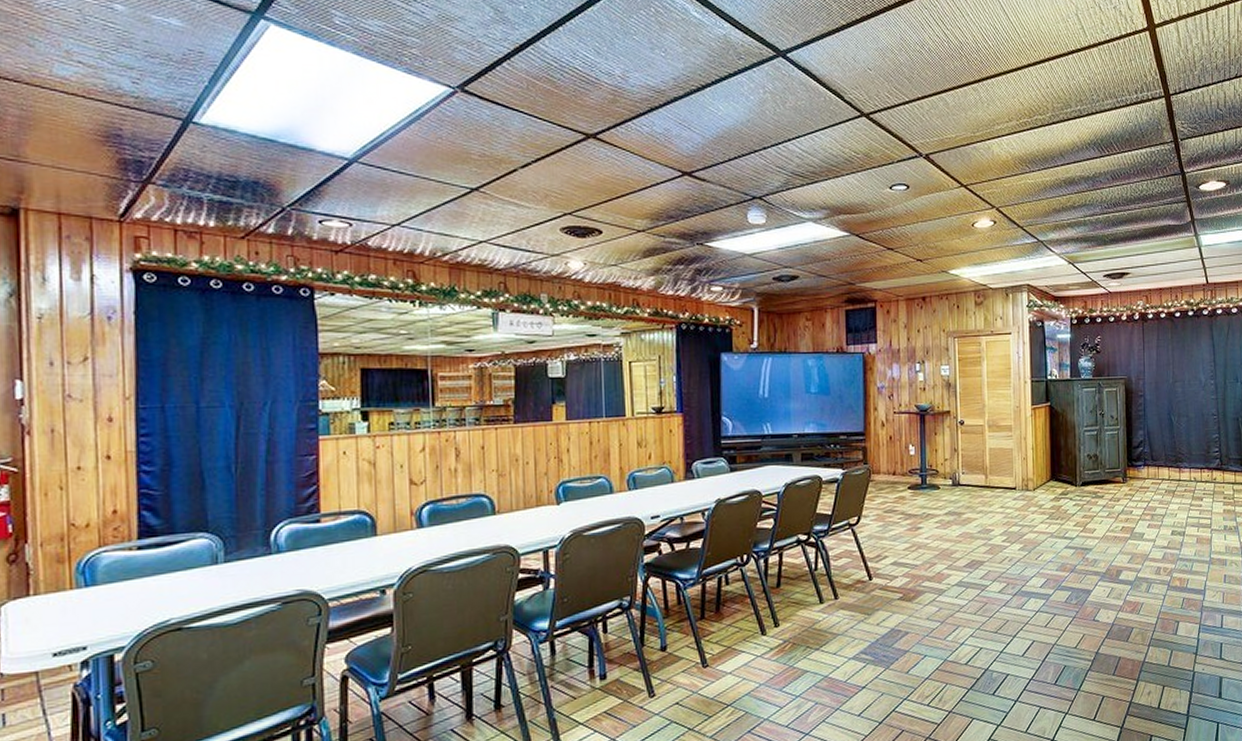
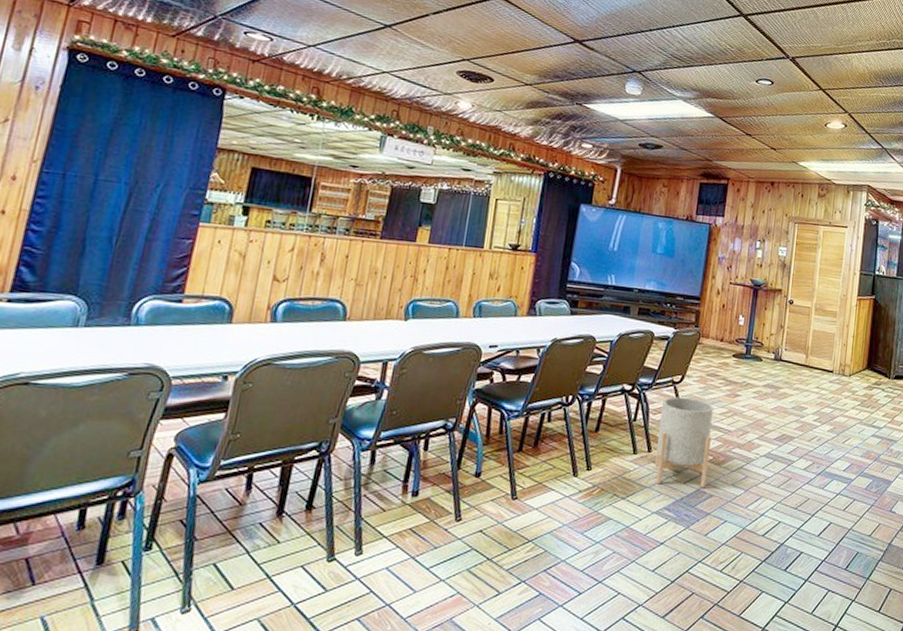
planter: none [842,538,900,630] -> present [655,396,714,488]

